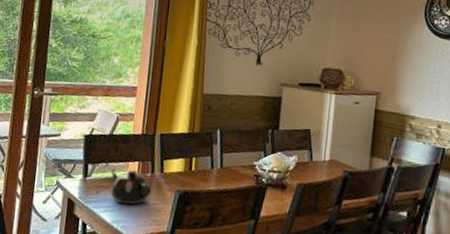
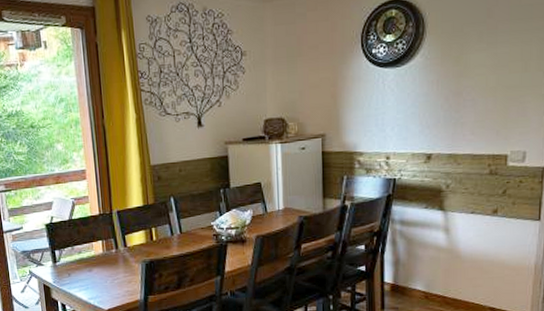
teapot: present [110,170,152,205] -> none [77,249,119,282]

